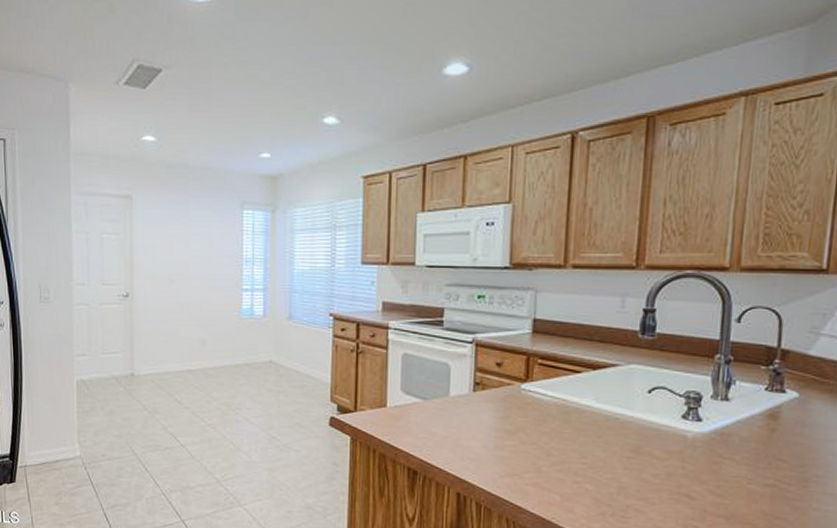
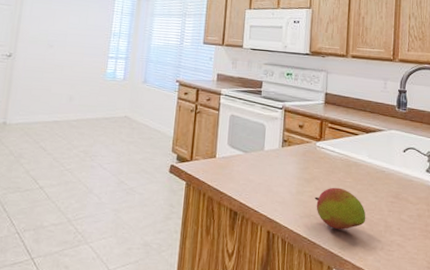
fruit: none [519,440,591,491] -> present [314,187,366,230]

